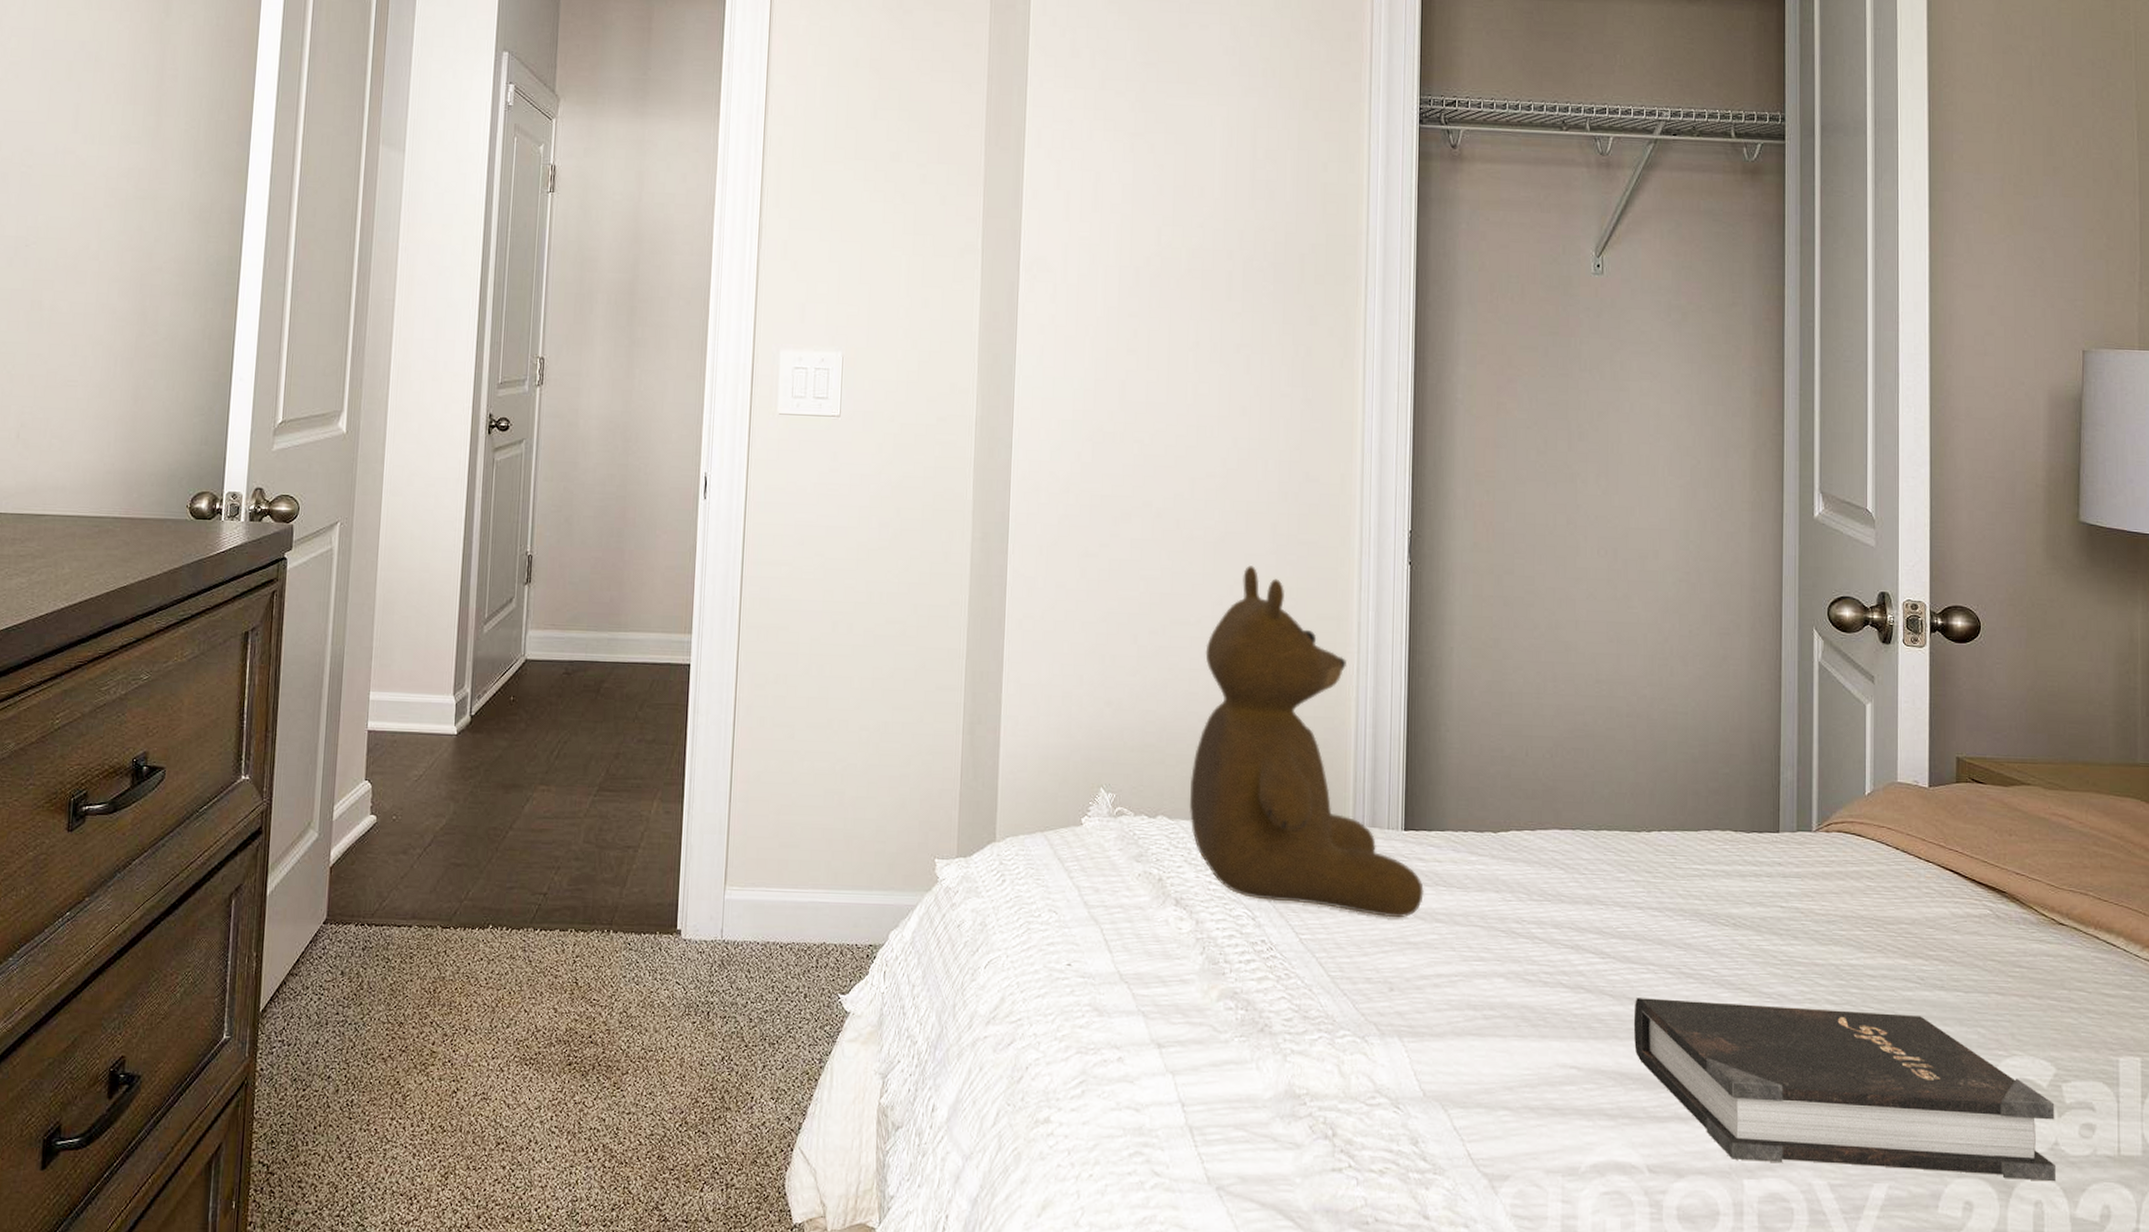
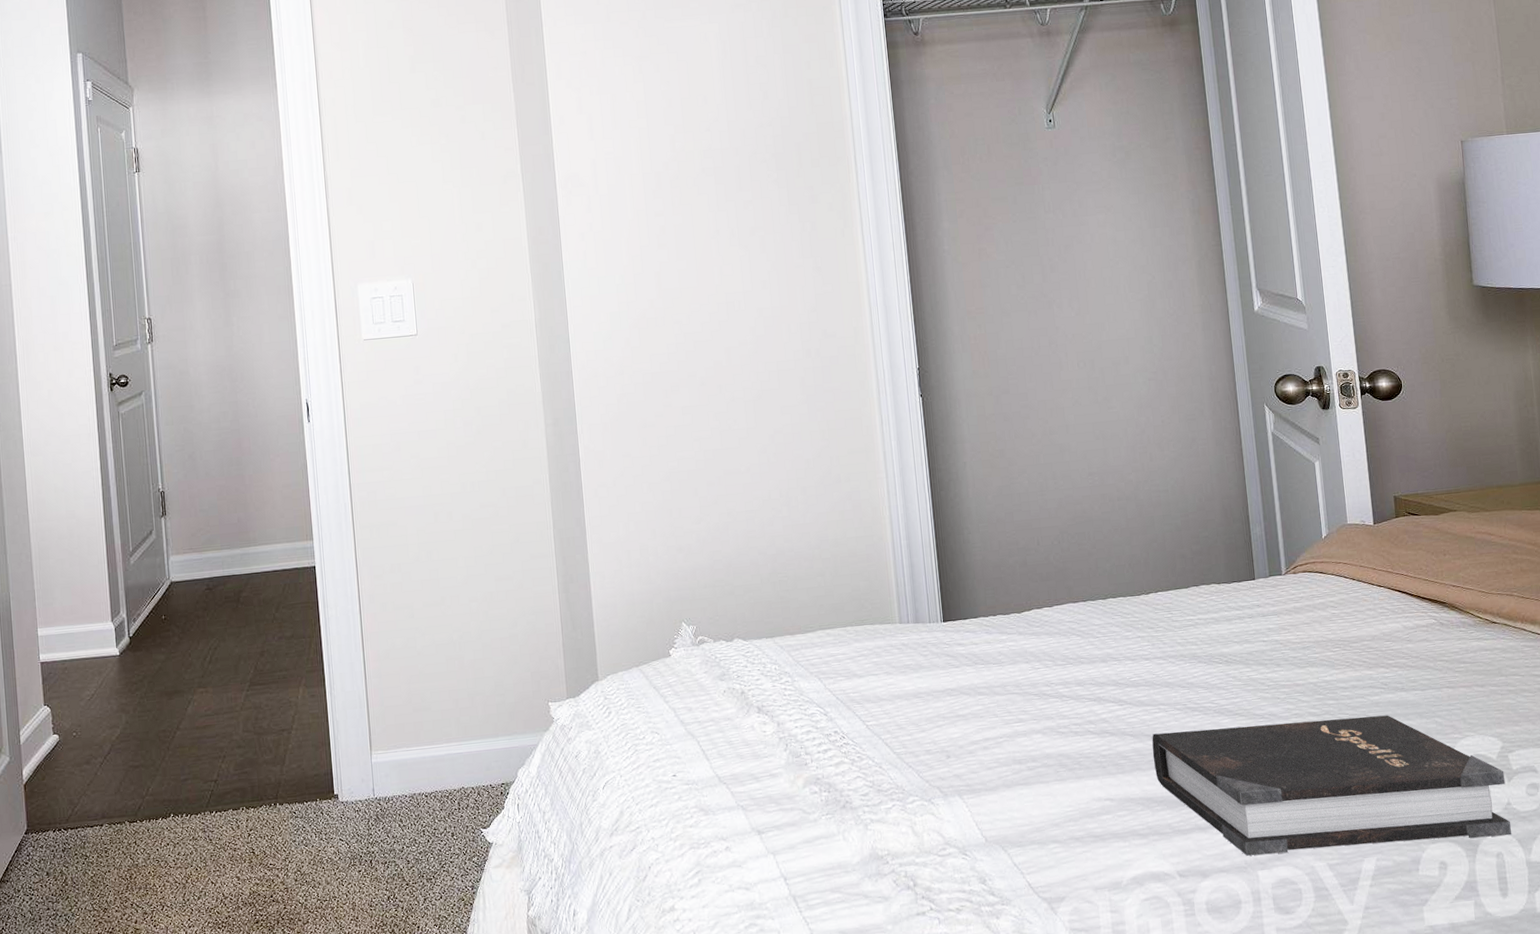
teddy bear: present [1189,565,1424,918] -> none [757,416,966,698]

